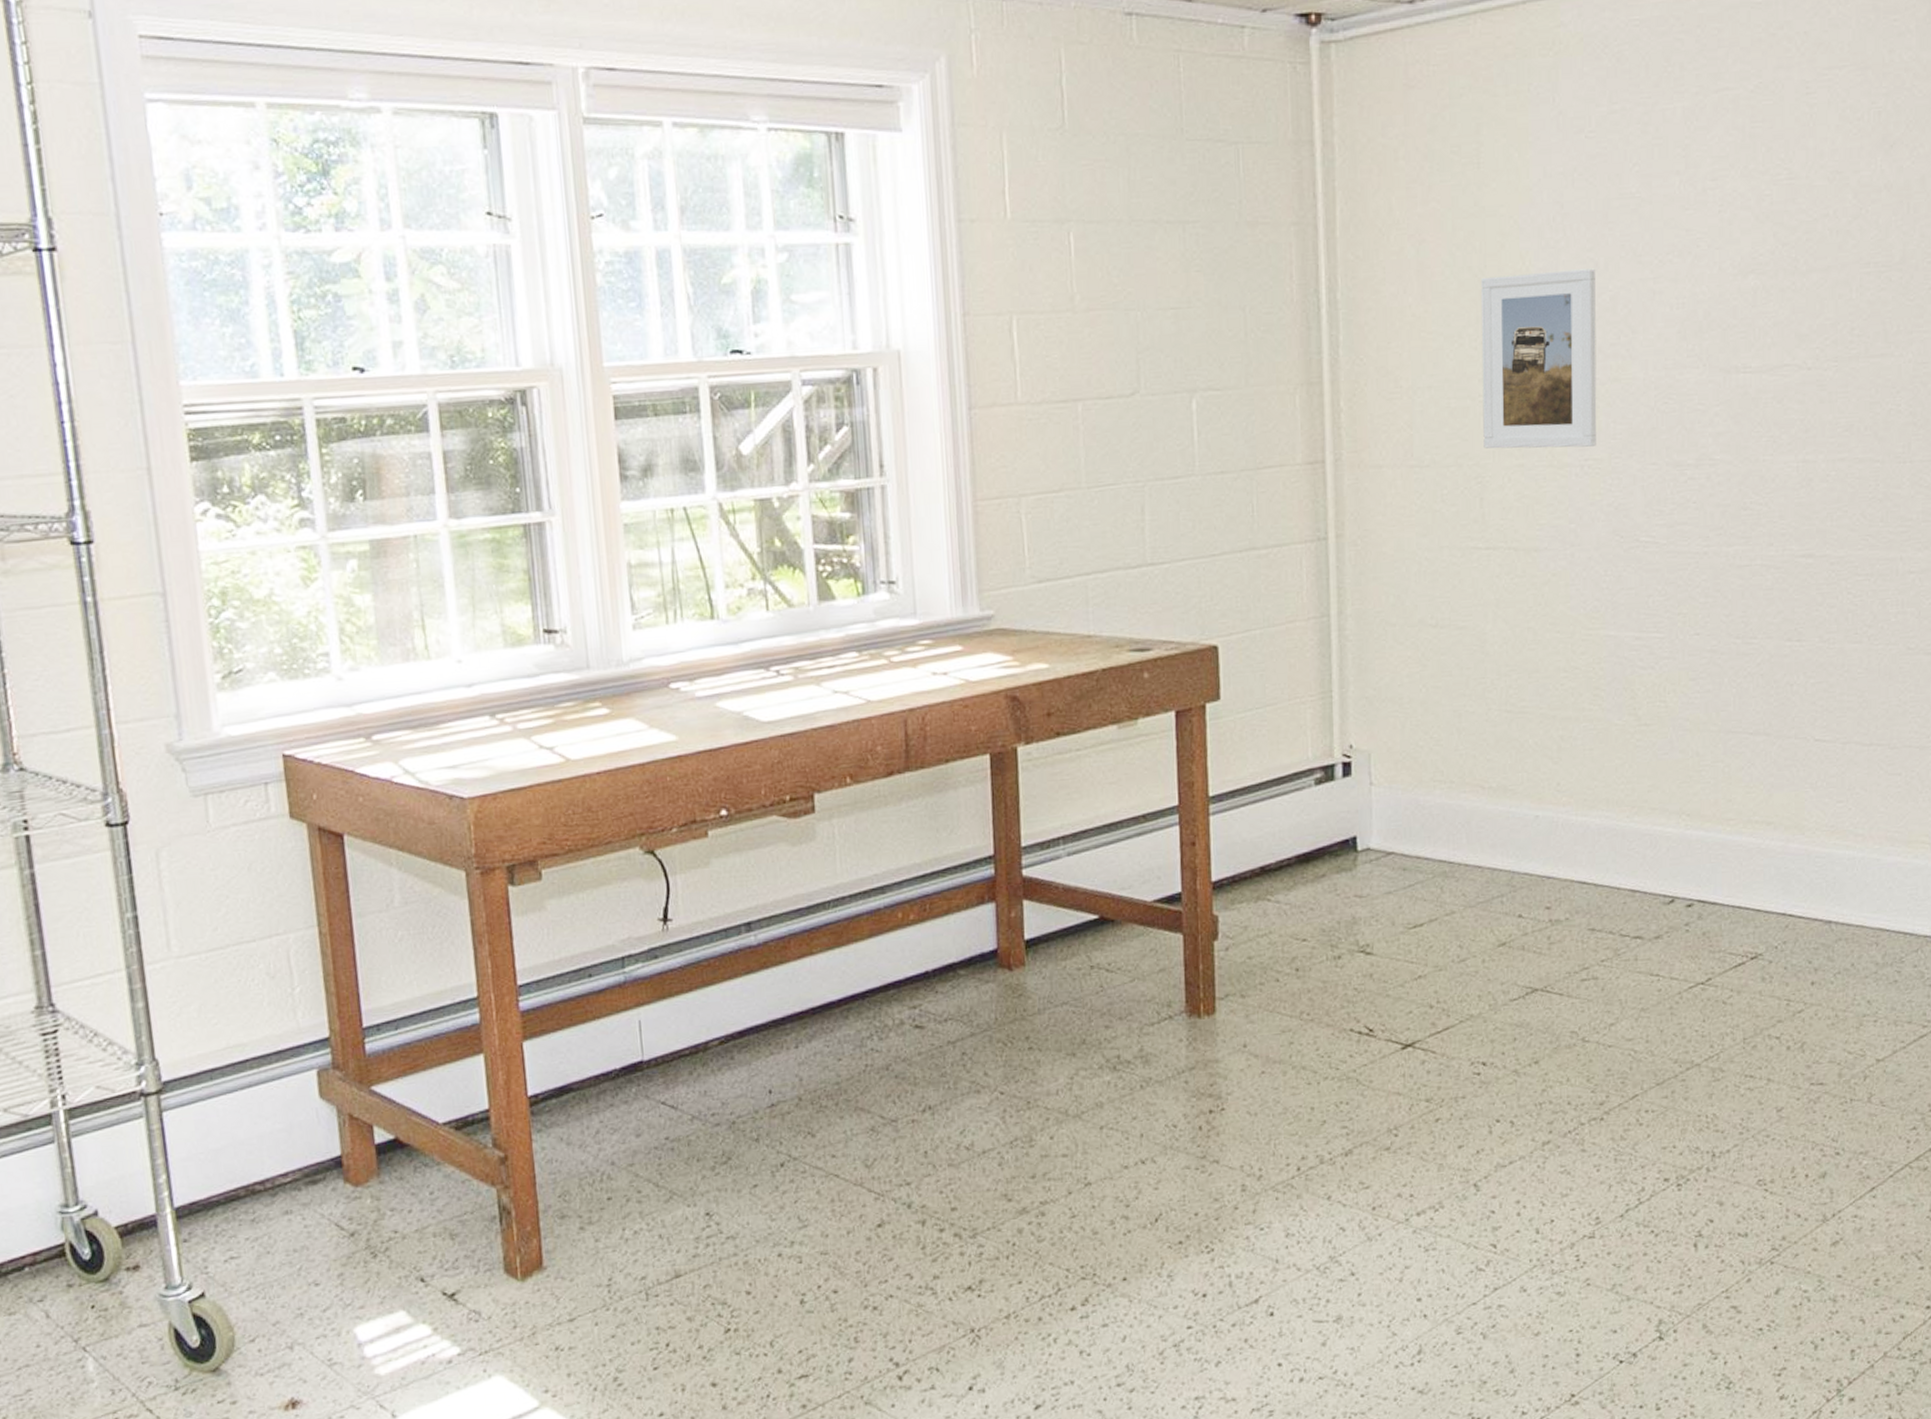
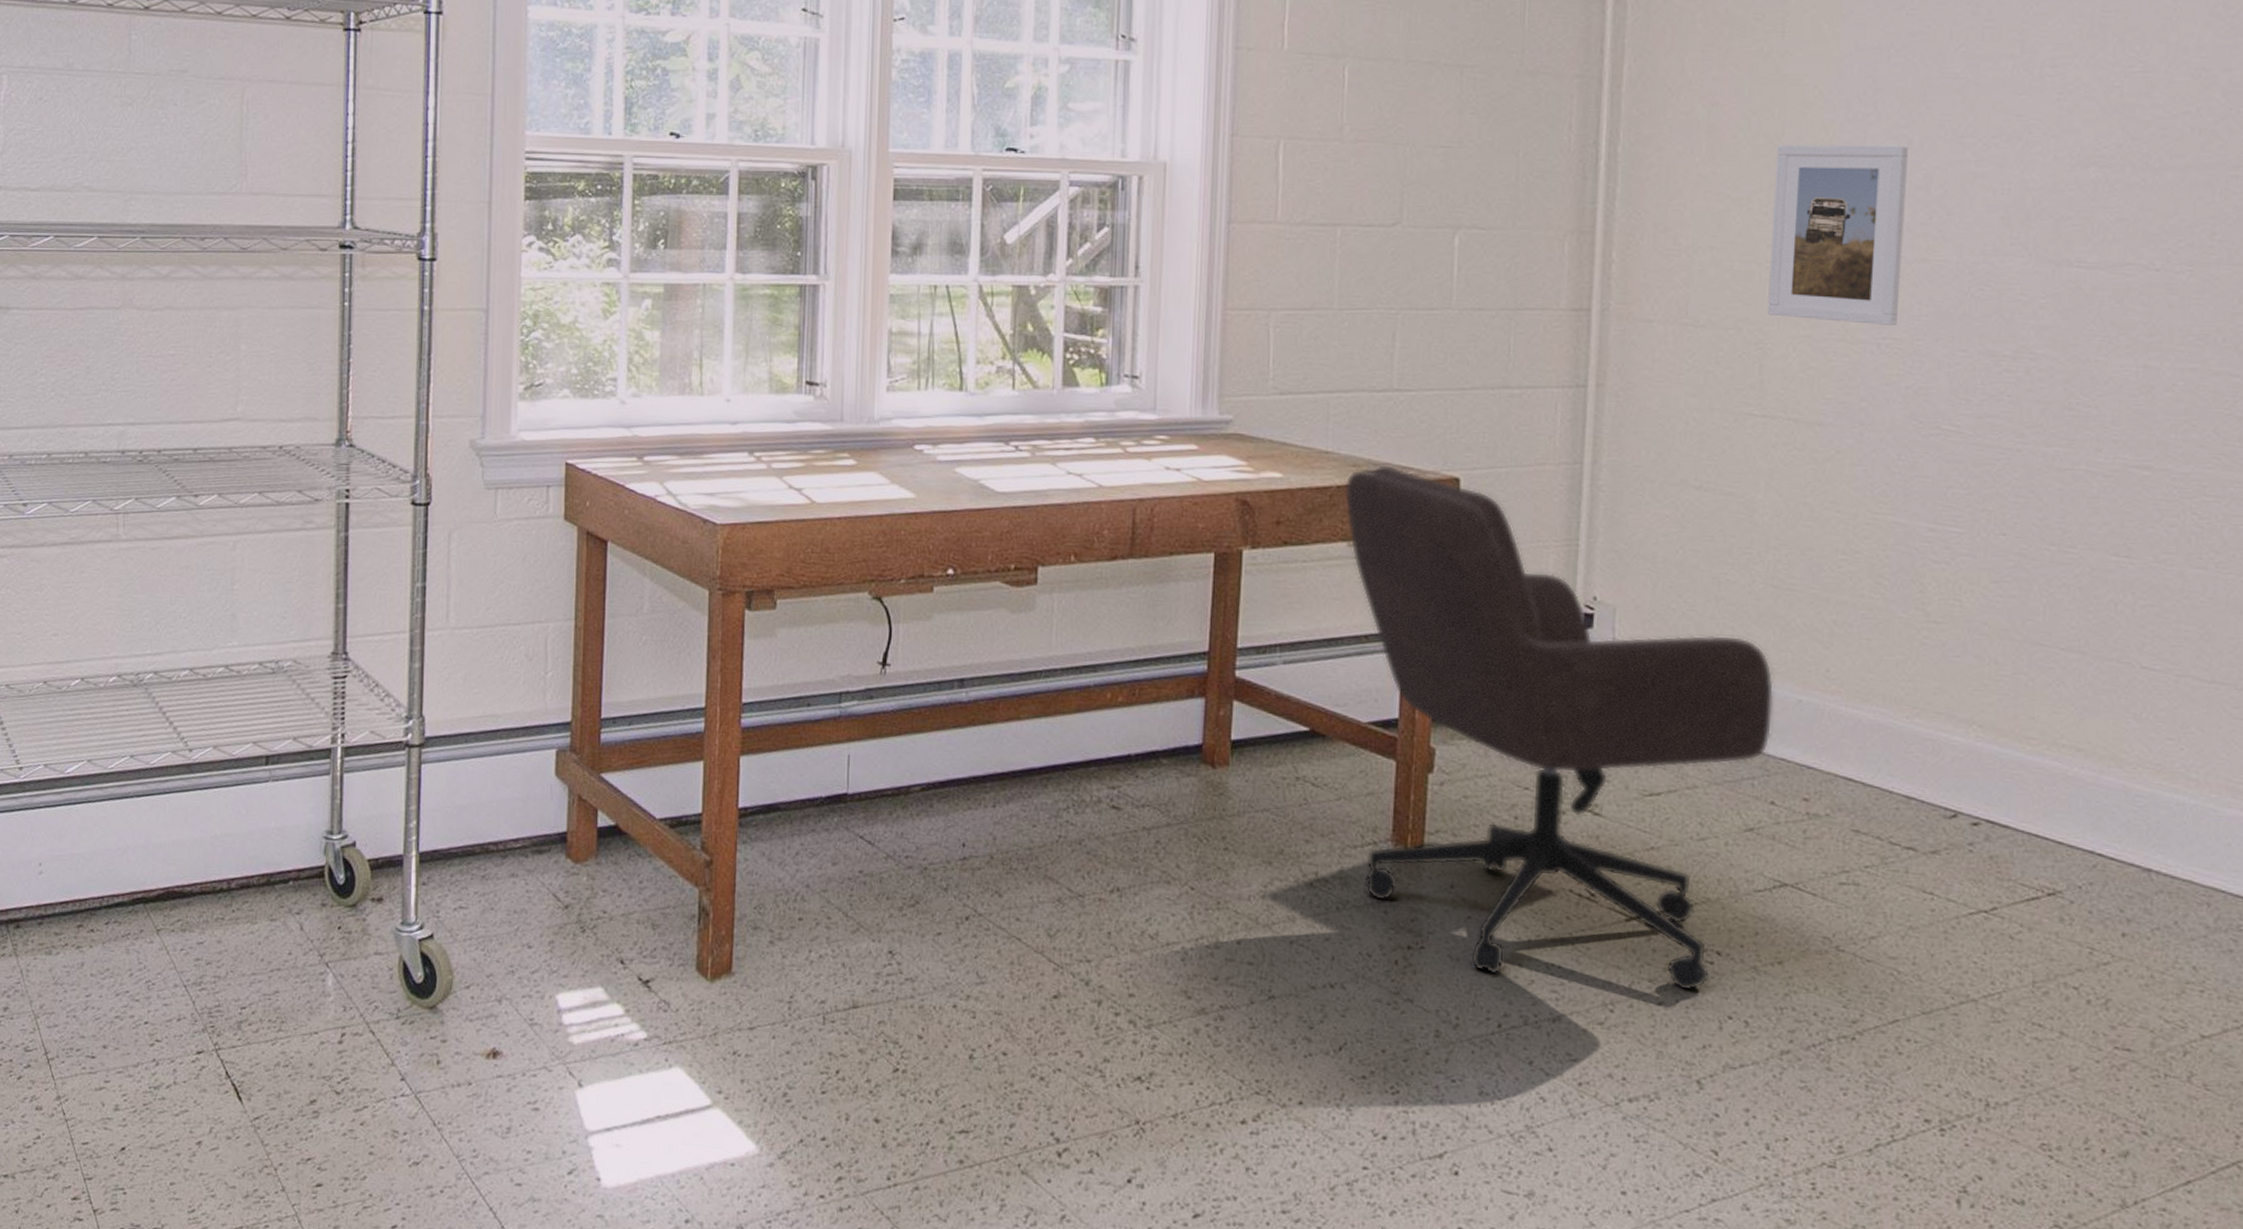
office chair: none [1109,640,1516,1122] -> present [1344,464,1775,992]

